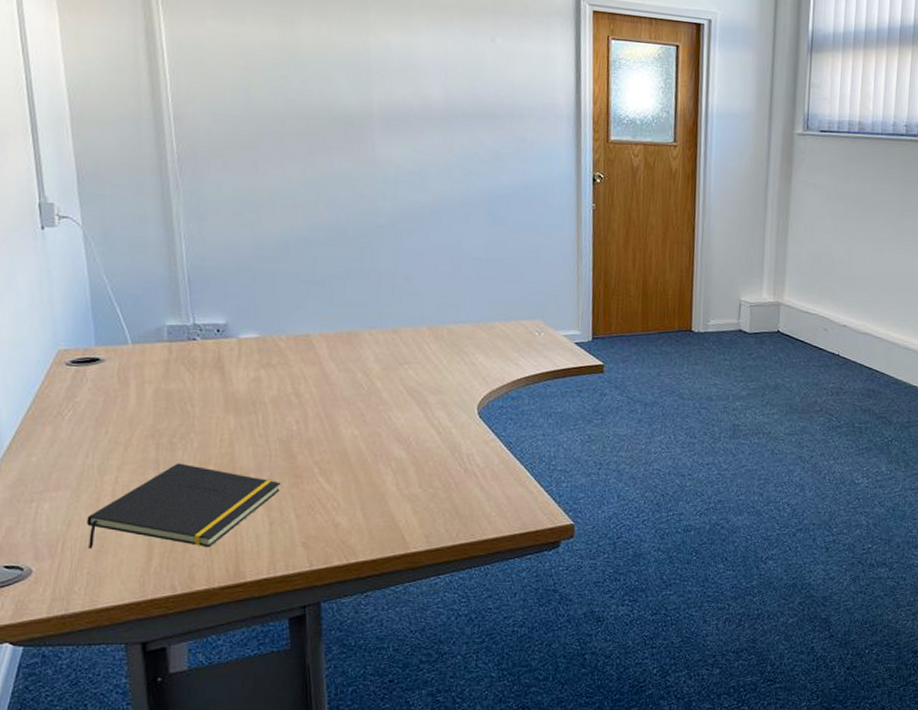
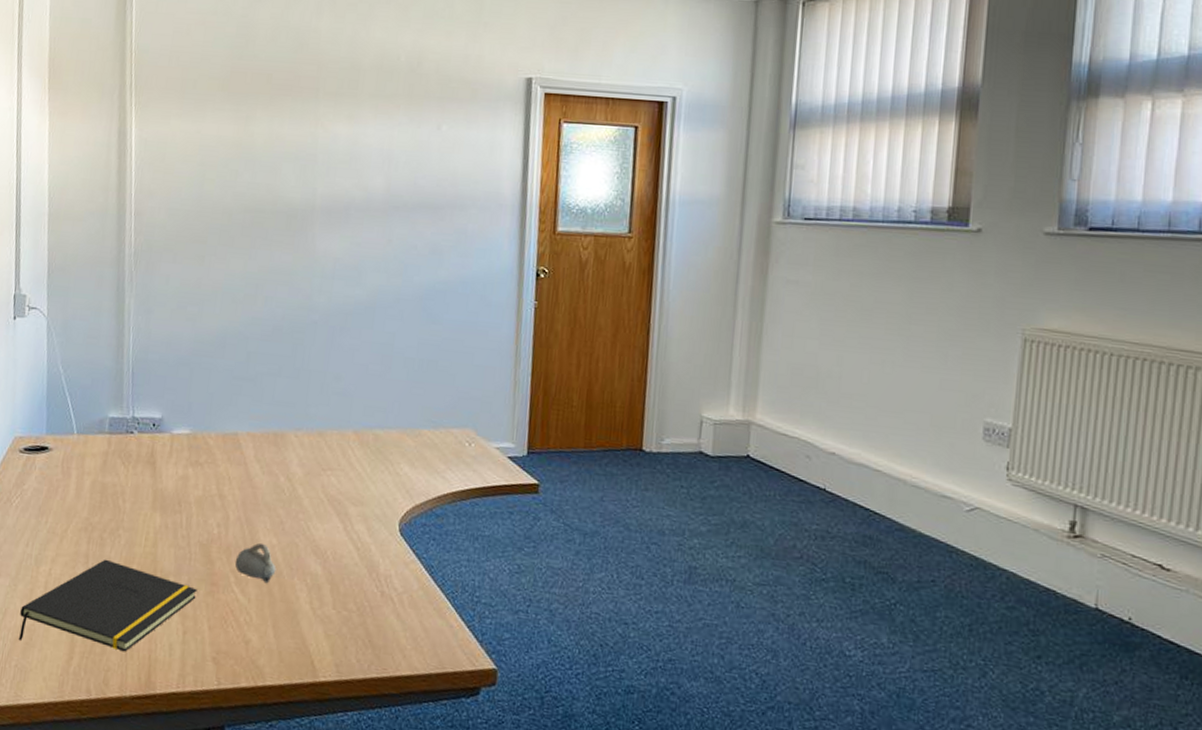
computer mouse: none [317,434,360,471] -> present [235,542,277,584]

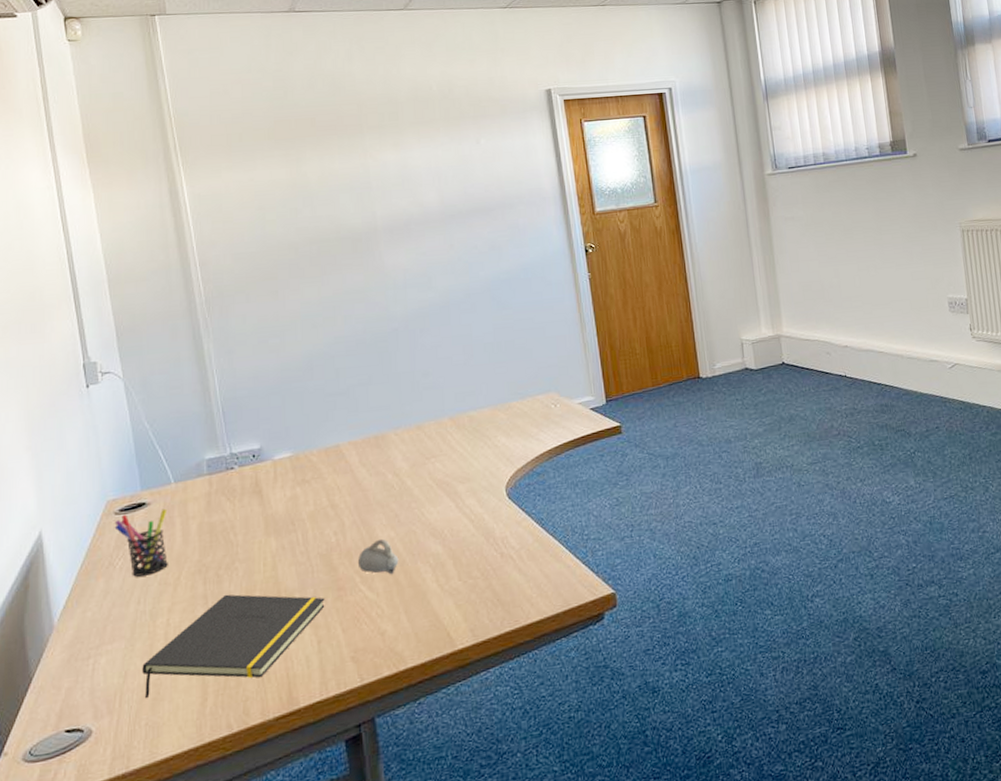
pen holder: none [17,454,67,521] -> present [114,508,168,577]

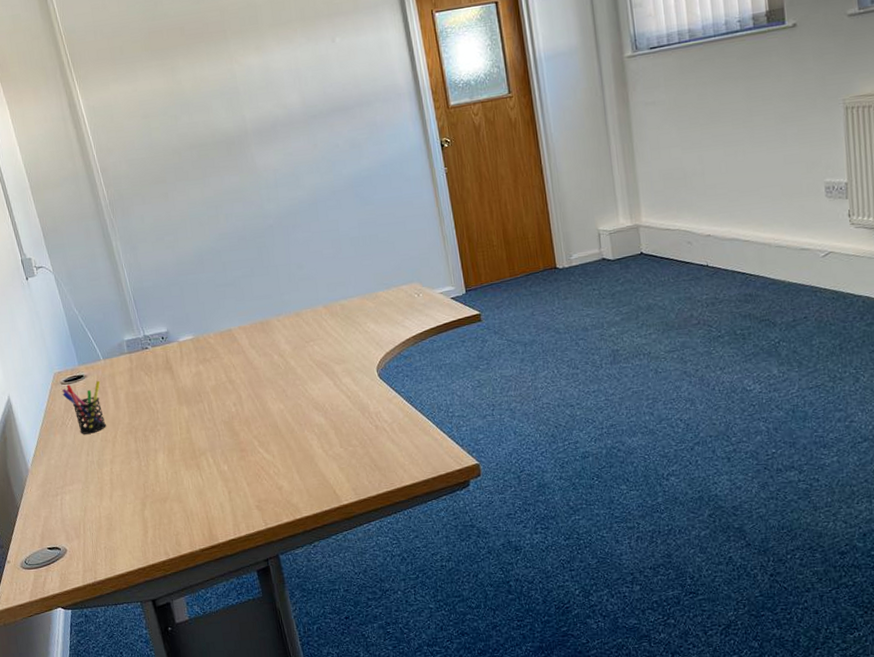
notepad: present [142,594,325,698] -> none [96,451,232,528]
computer mouse: present [357,538,399,575] -> none [254,410,289,441]

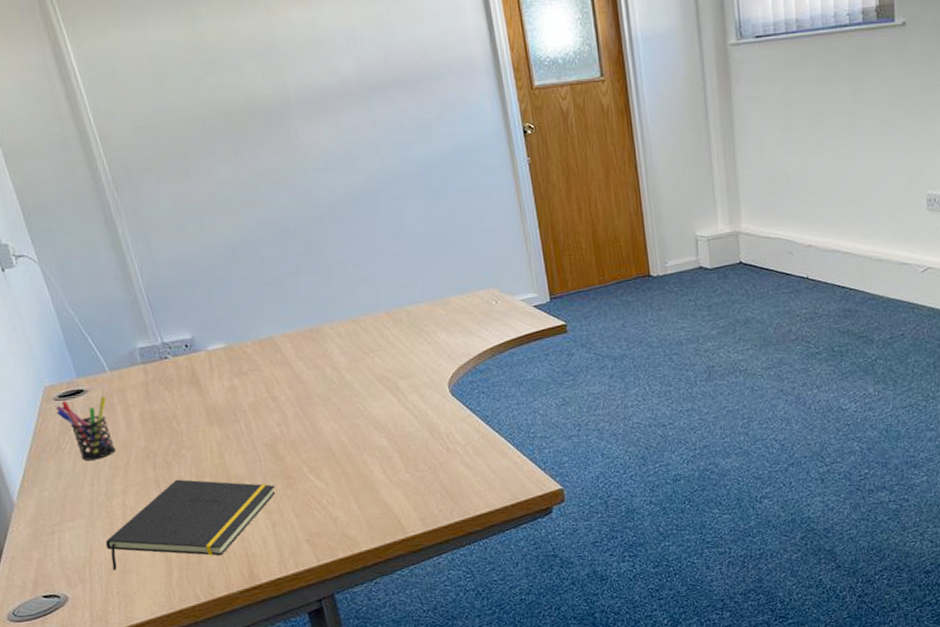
notepad: none [96,451,232,528] -> present [105,479,276,570]

